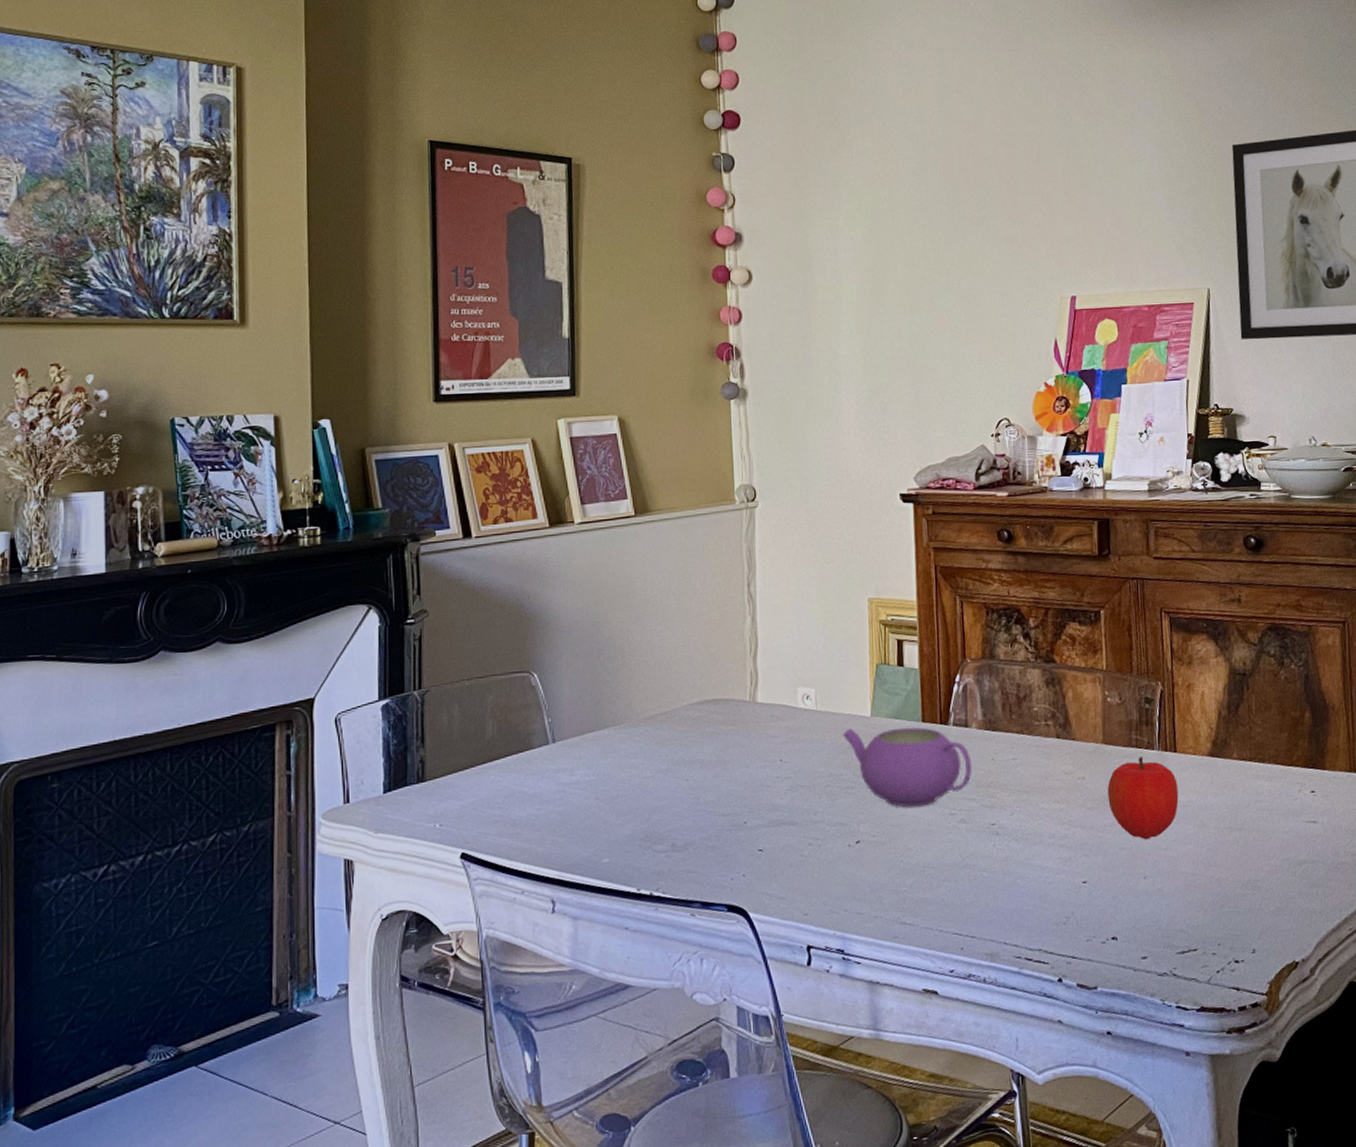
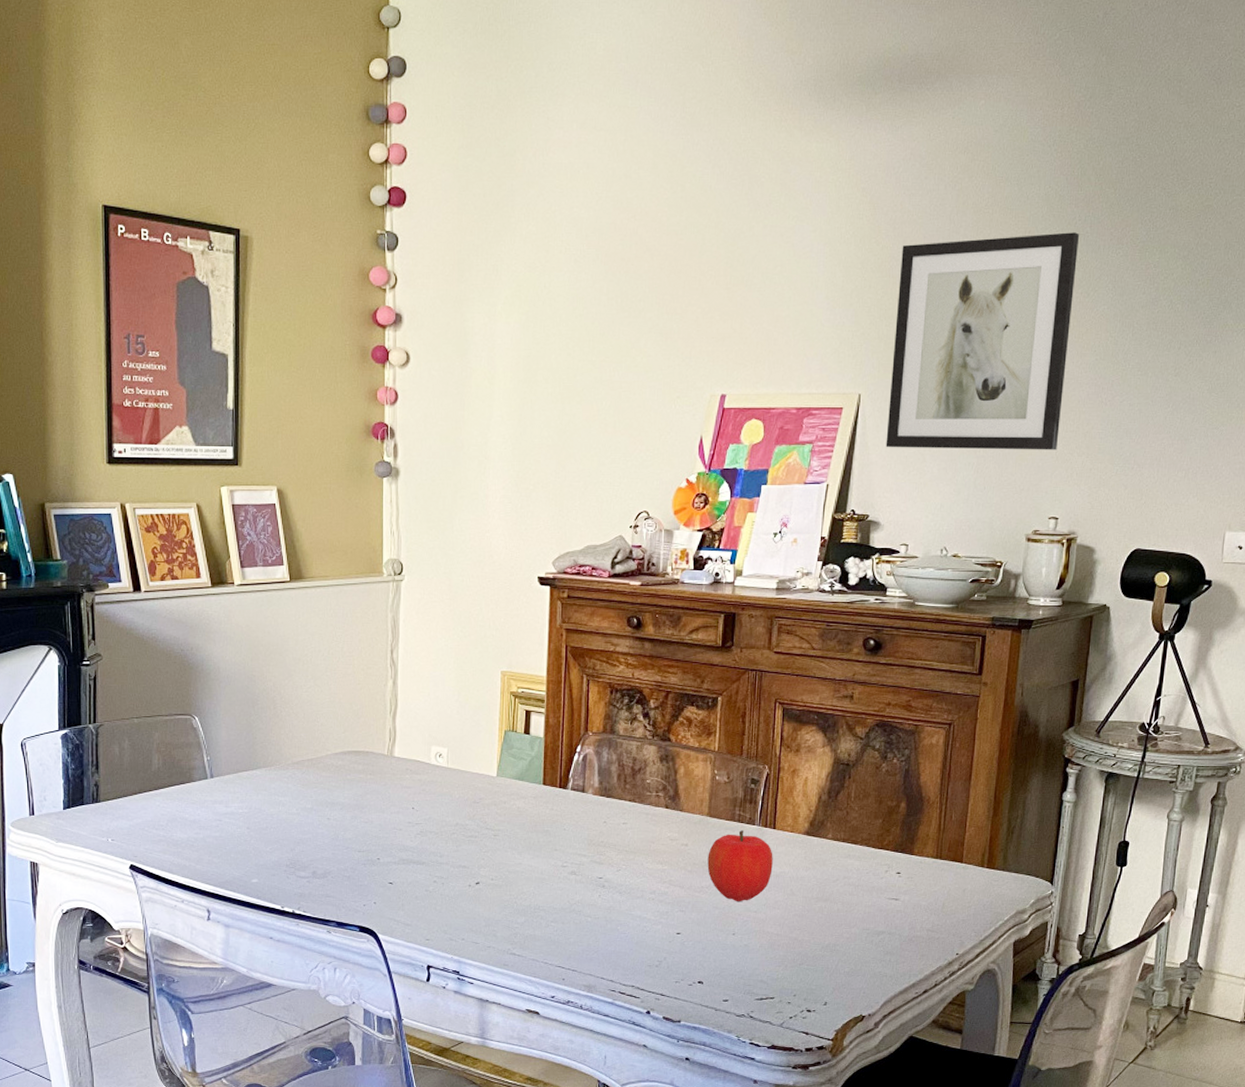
teapot: present [843,727,973,807] -> none [470,786,586,857]

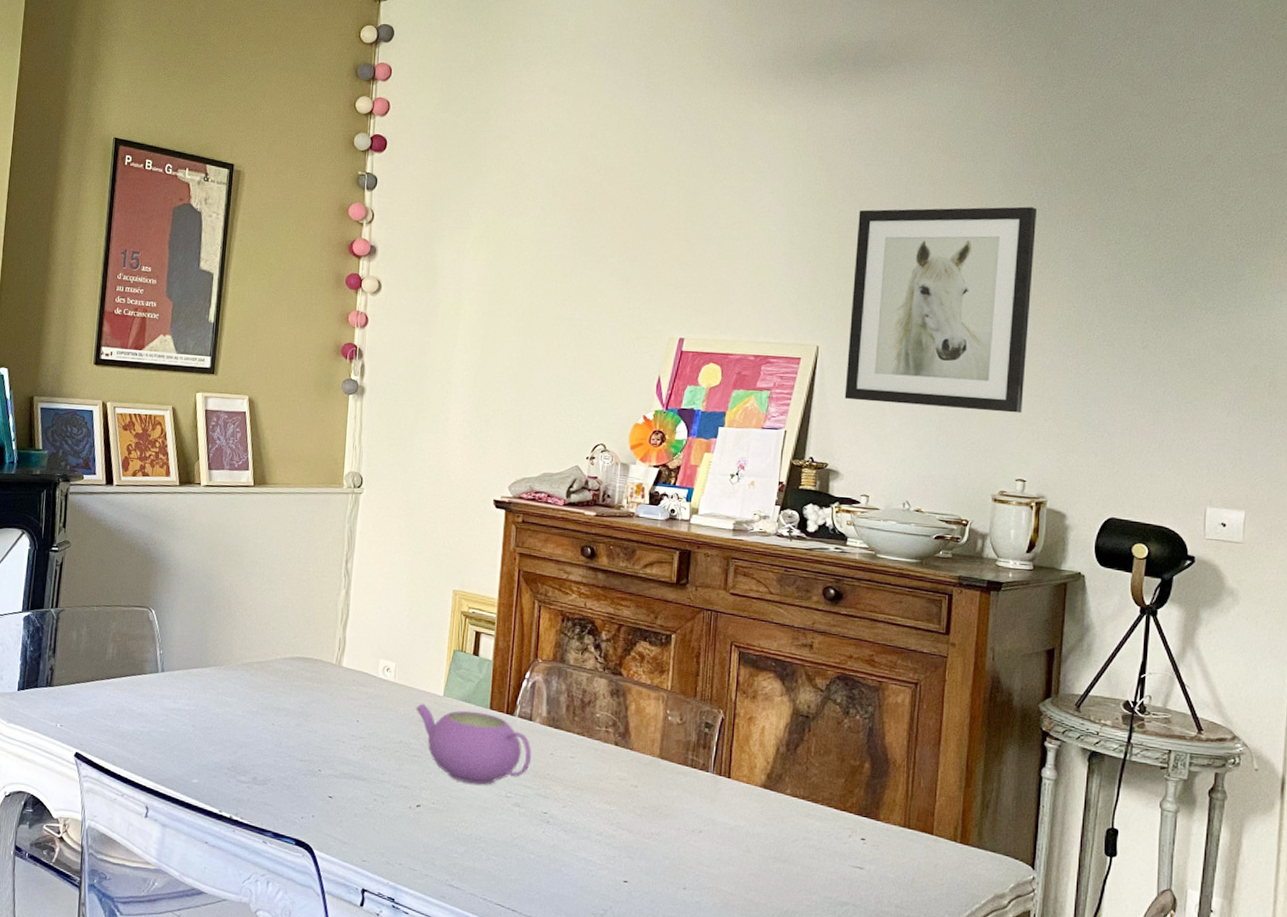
teapot: none [470,786,586,857] -> present [416,703,532,785]
fruit: present [707,830,773,902] -> none [657,776,728,854]

